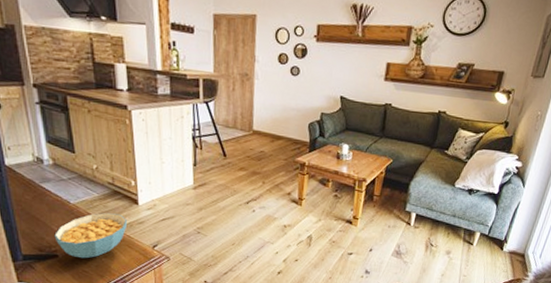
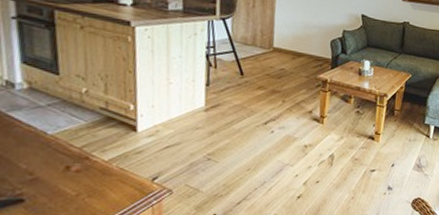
cereal bowl: present [54,213,127,259] -> none [21,143,121,201]

